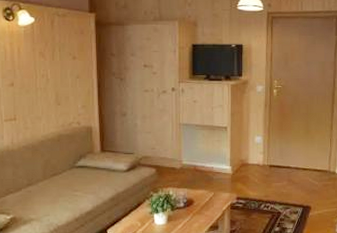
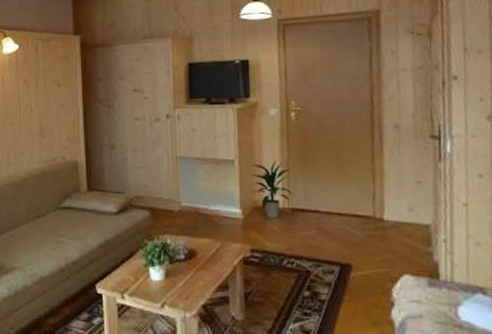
indoor plant: none [240,127,271,174] -> present [251,160,293,219]

